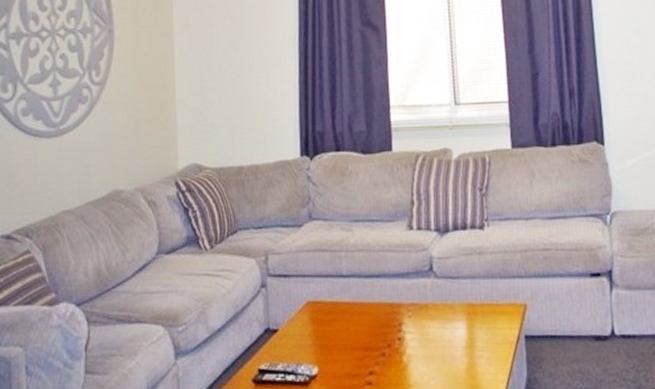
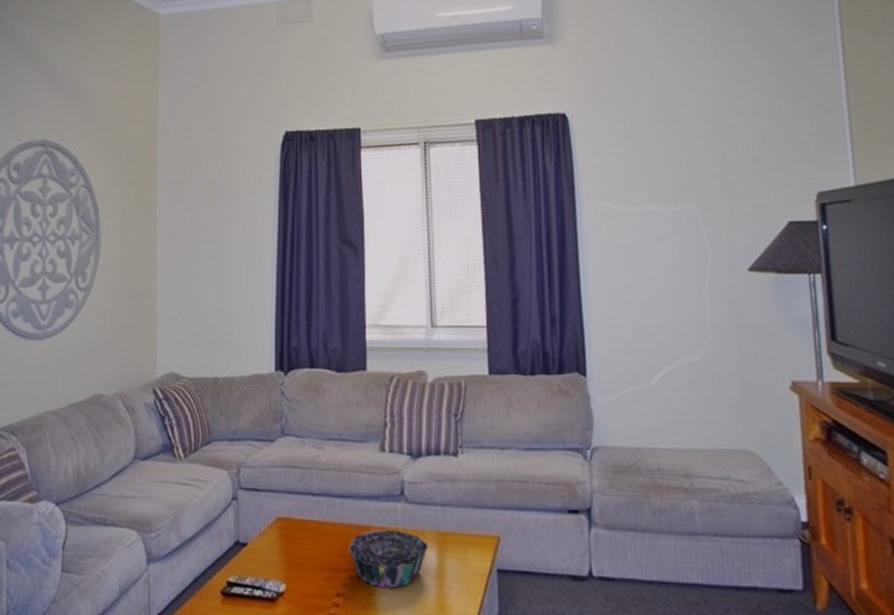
decorative bowl: none [379,306,459,363] -> present [348,530,429,589]

